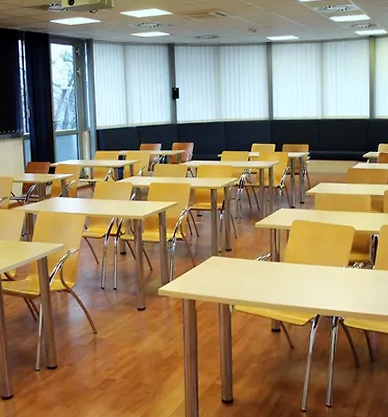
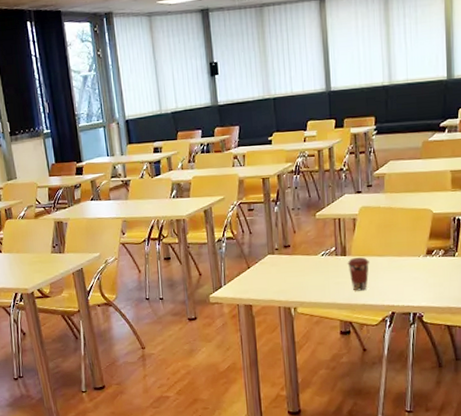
coffee cup: none [280,264,299,294] -> present [347,257,369,291]

